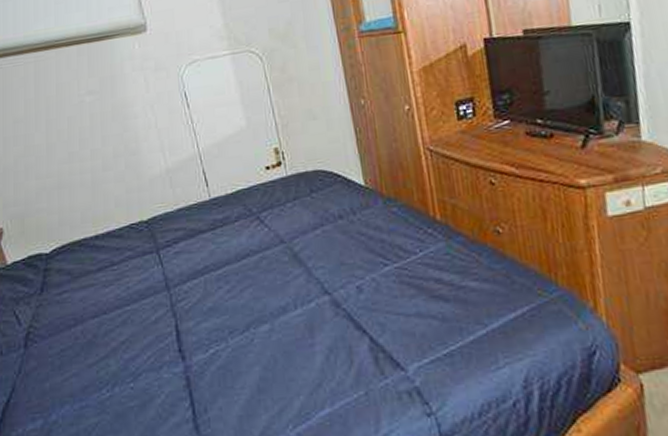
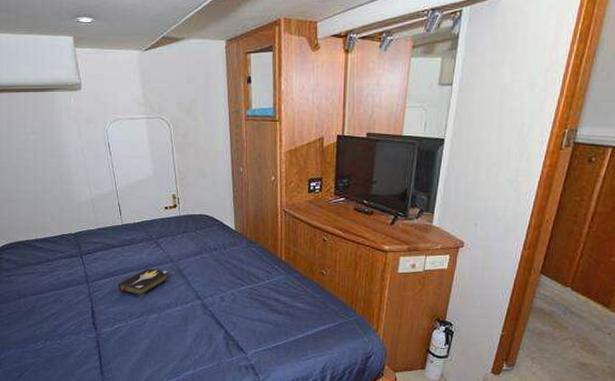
hardback book: none [210,256,283,301] -> present [118,268,170,297]

